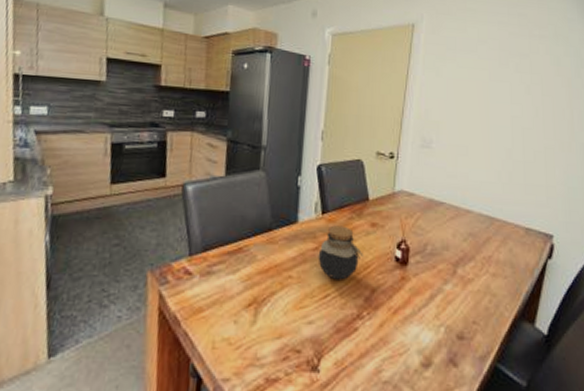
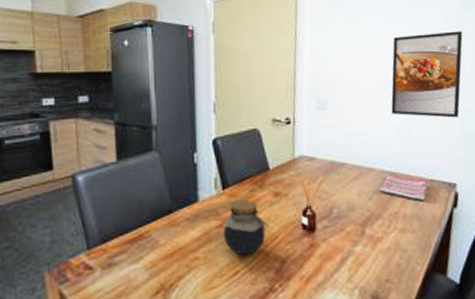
dish towel: none [475,218,524,249] -> present [379,174,428,202]
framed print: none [494,84,574,170] -> present [391,31,463,118]

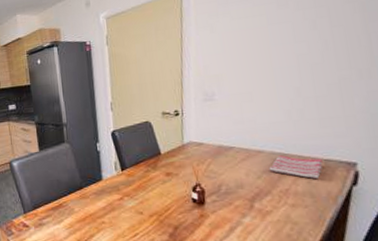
jar: present [223,199,270,256] -> none [123,178,163,222]
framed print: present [391,31,463,118] -> none [281,9,370,101]

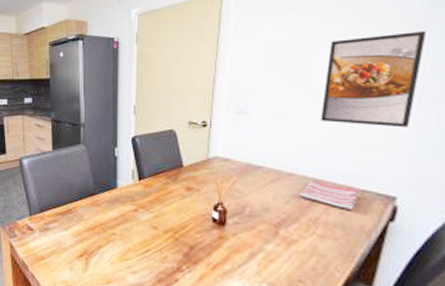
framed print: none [281,9,370,101] -> present [320,31,427,128]

